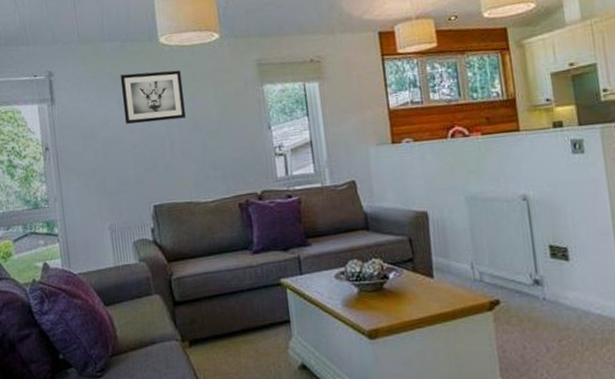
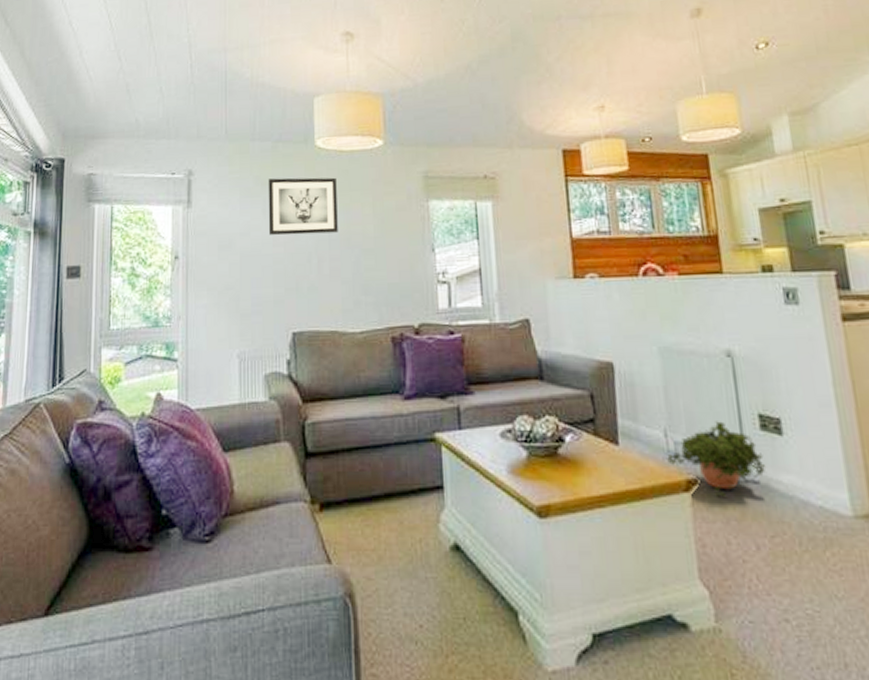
potted plant: none [472,253,556,313] -> present [665,421,767,497]

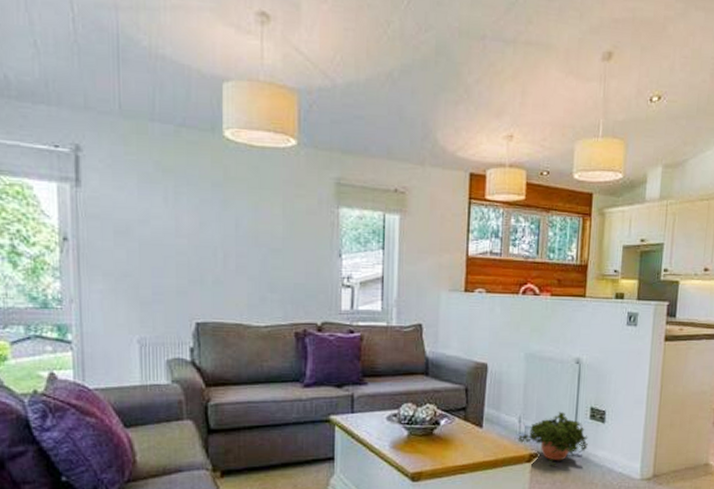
wall art: present [268,177,338,235] -> none [169,165,246,230]

